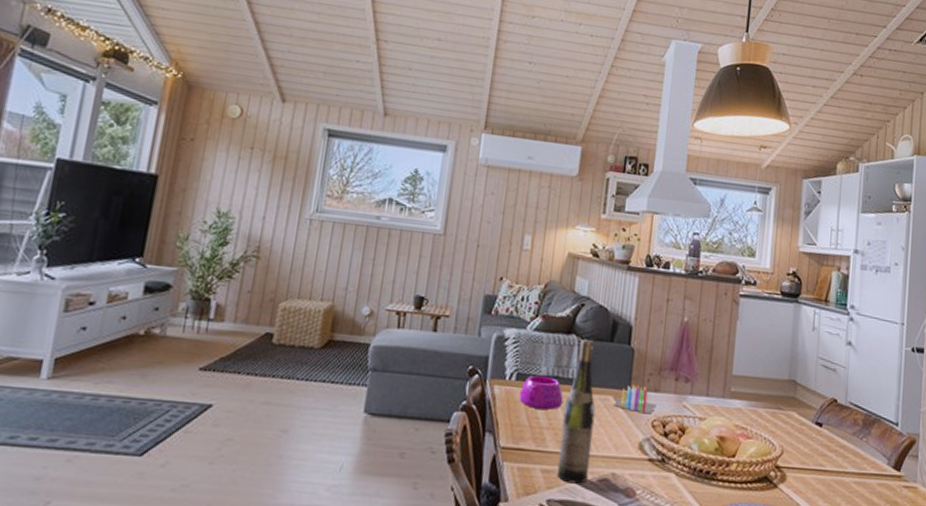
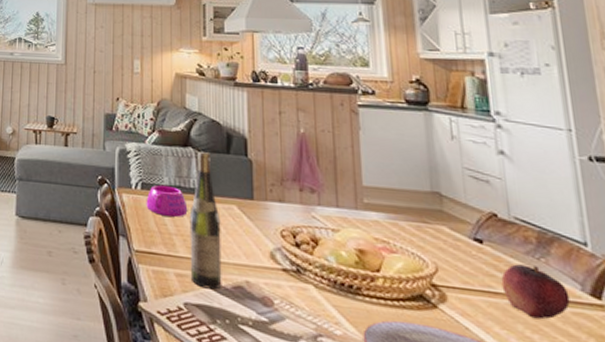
candle: present [614,385,657,414] -> none [239,195,283,224]
fruit: none [830,444,878,492] -> present [501,264,570,320]

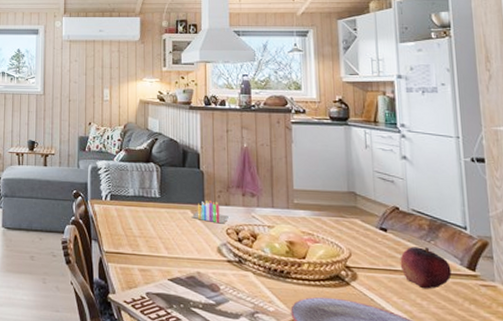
bowl: present [146,184,188,218] -> none [114,195,150,223]
wine bottle: present [189,152,222,290] -> none [151,166,178,281]
candle: none [239,195,283,224] -> present [192,201,229,224]

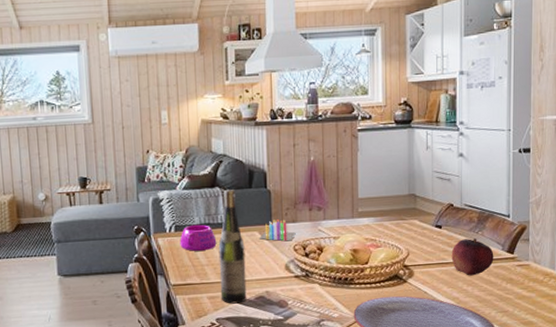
bowl: none [114,195,150,223] -> present [180,224,217,252]
wine bottle: none [151,166,178,281] -> present [218,190,247,304]

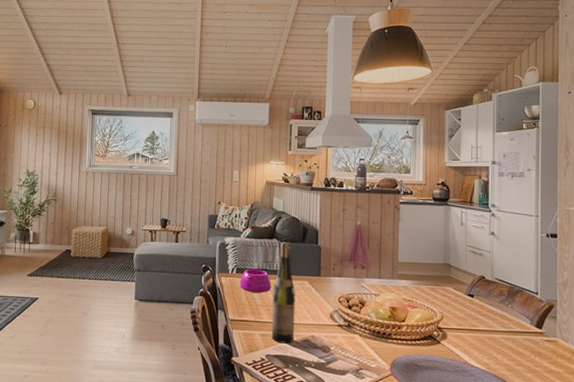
candle: present [260,219,296,241] -> none [309,273,341,293]
fruit: present [451,238,494,276] -> none [482,310,523,345]

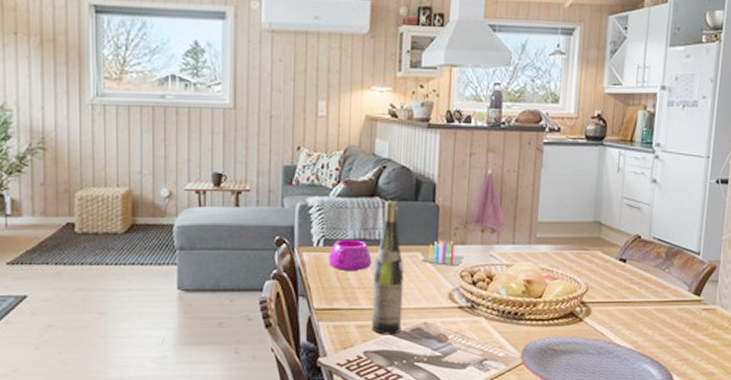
candle: none [309,273,341,293] -> present [422,240,464,266]

